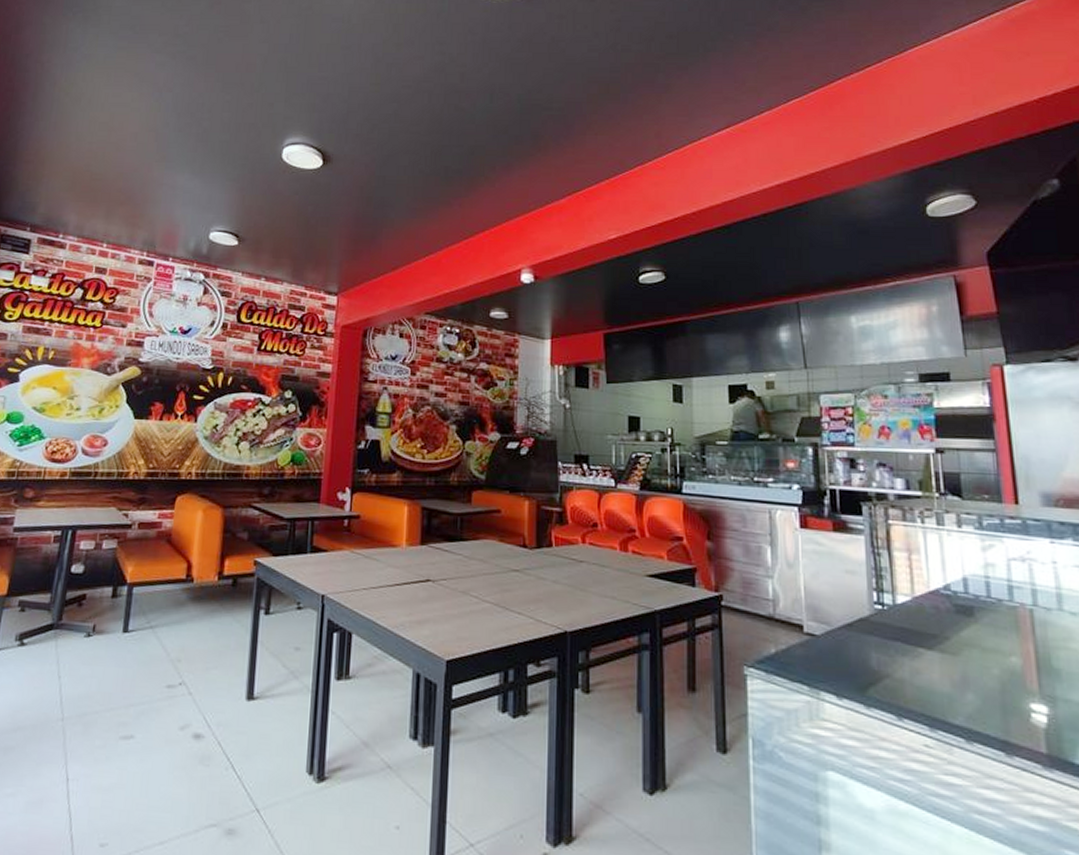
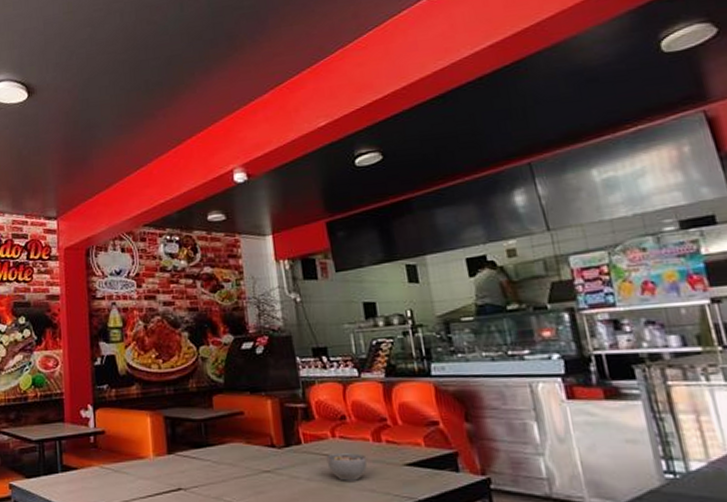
soup bowl: none [574,559,612,587] -> present [326,453,368,481]

